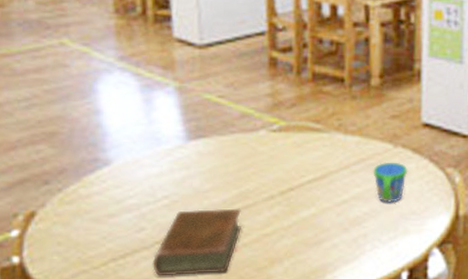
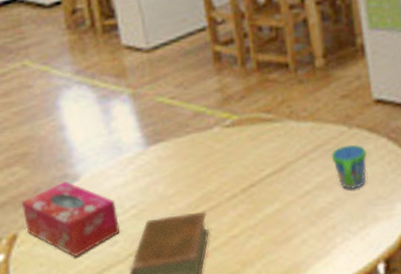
tissue box: none [44,165,149,239] -> present [21,182,119,257]

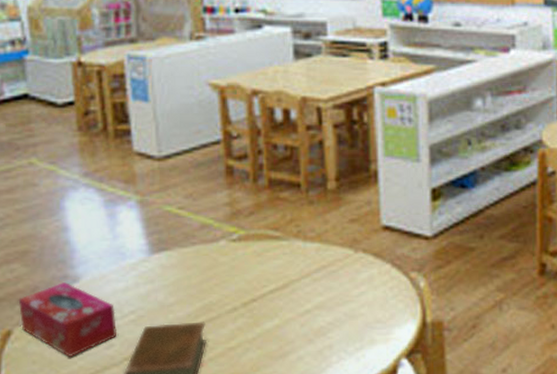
snack cup: present [331,144,368,189] -> none [334,268,371,311]

